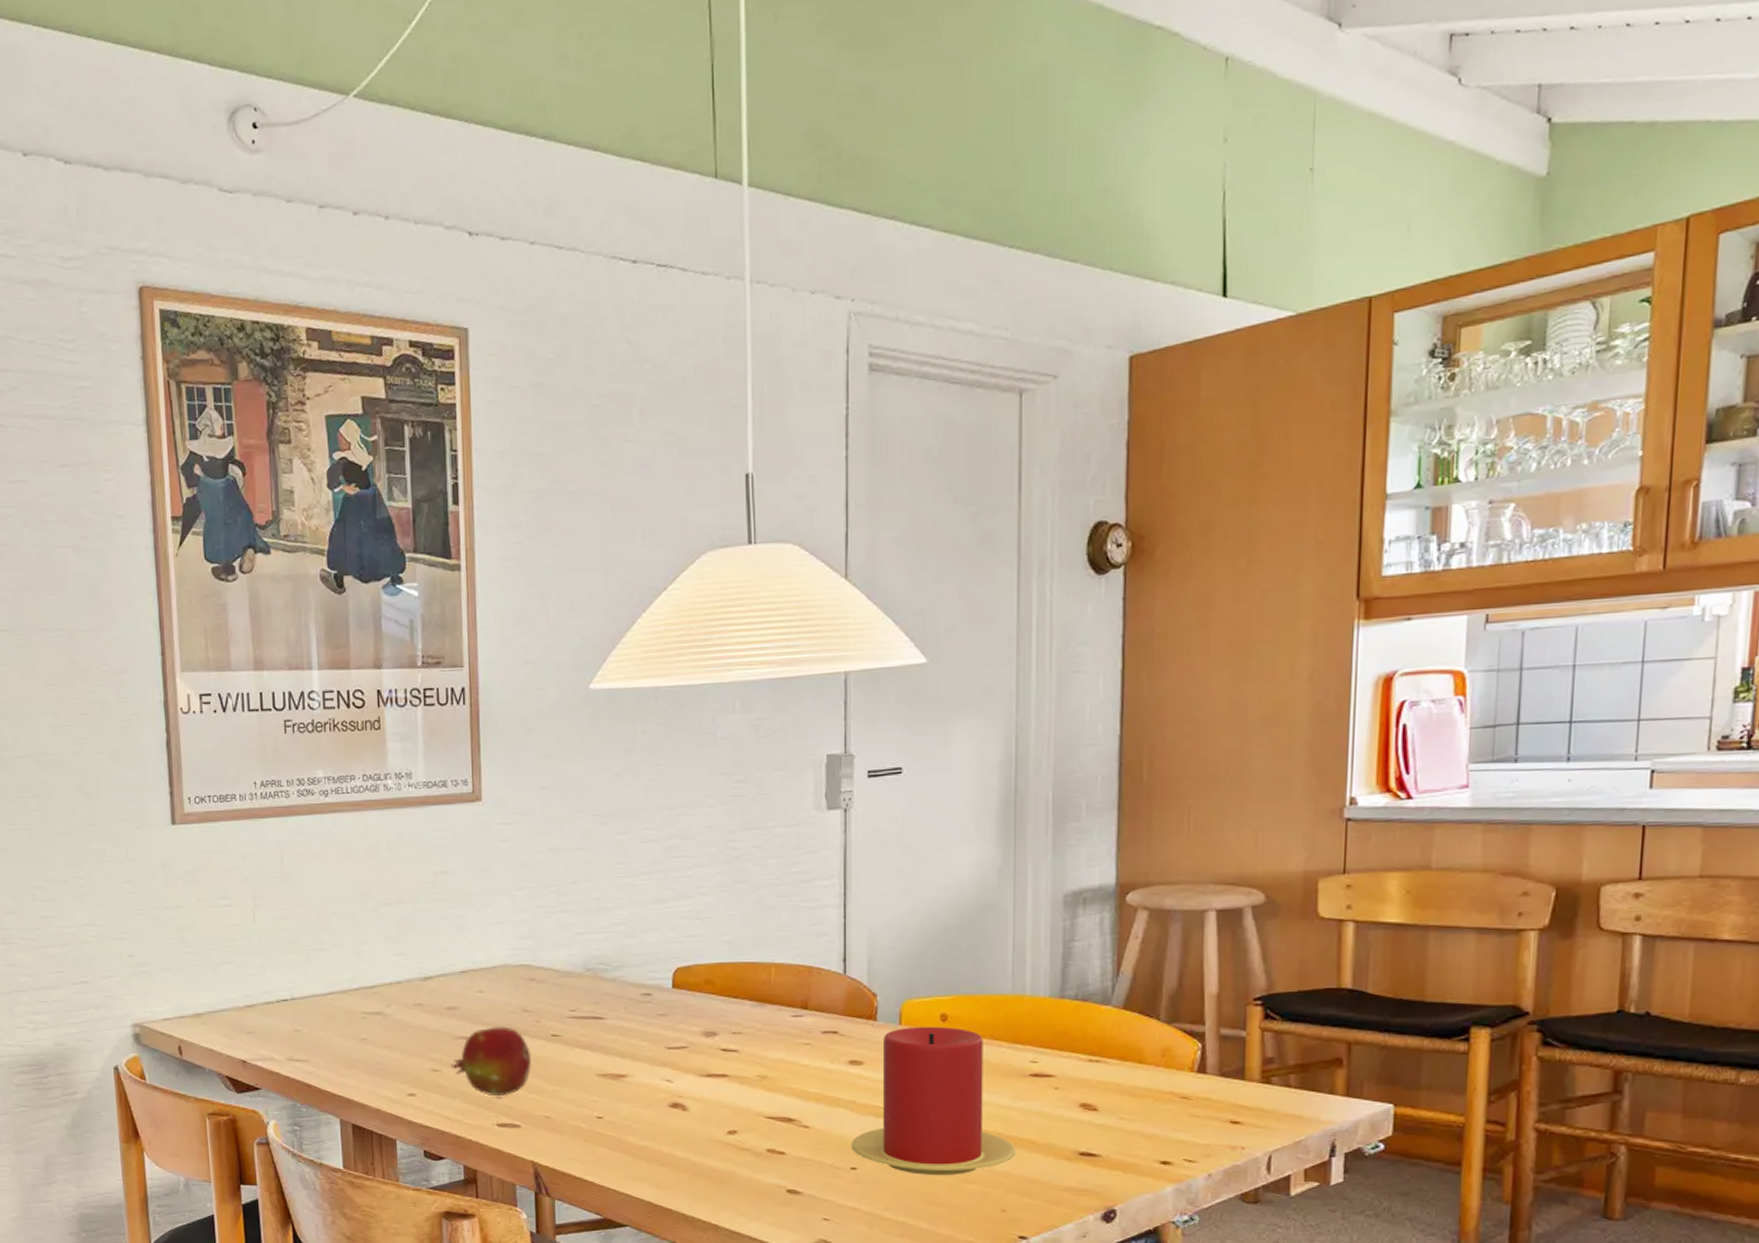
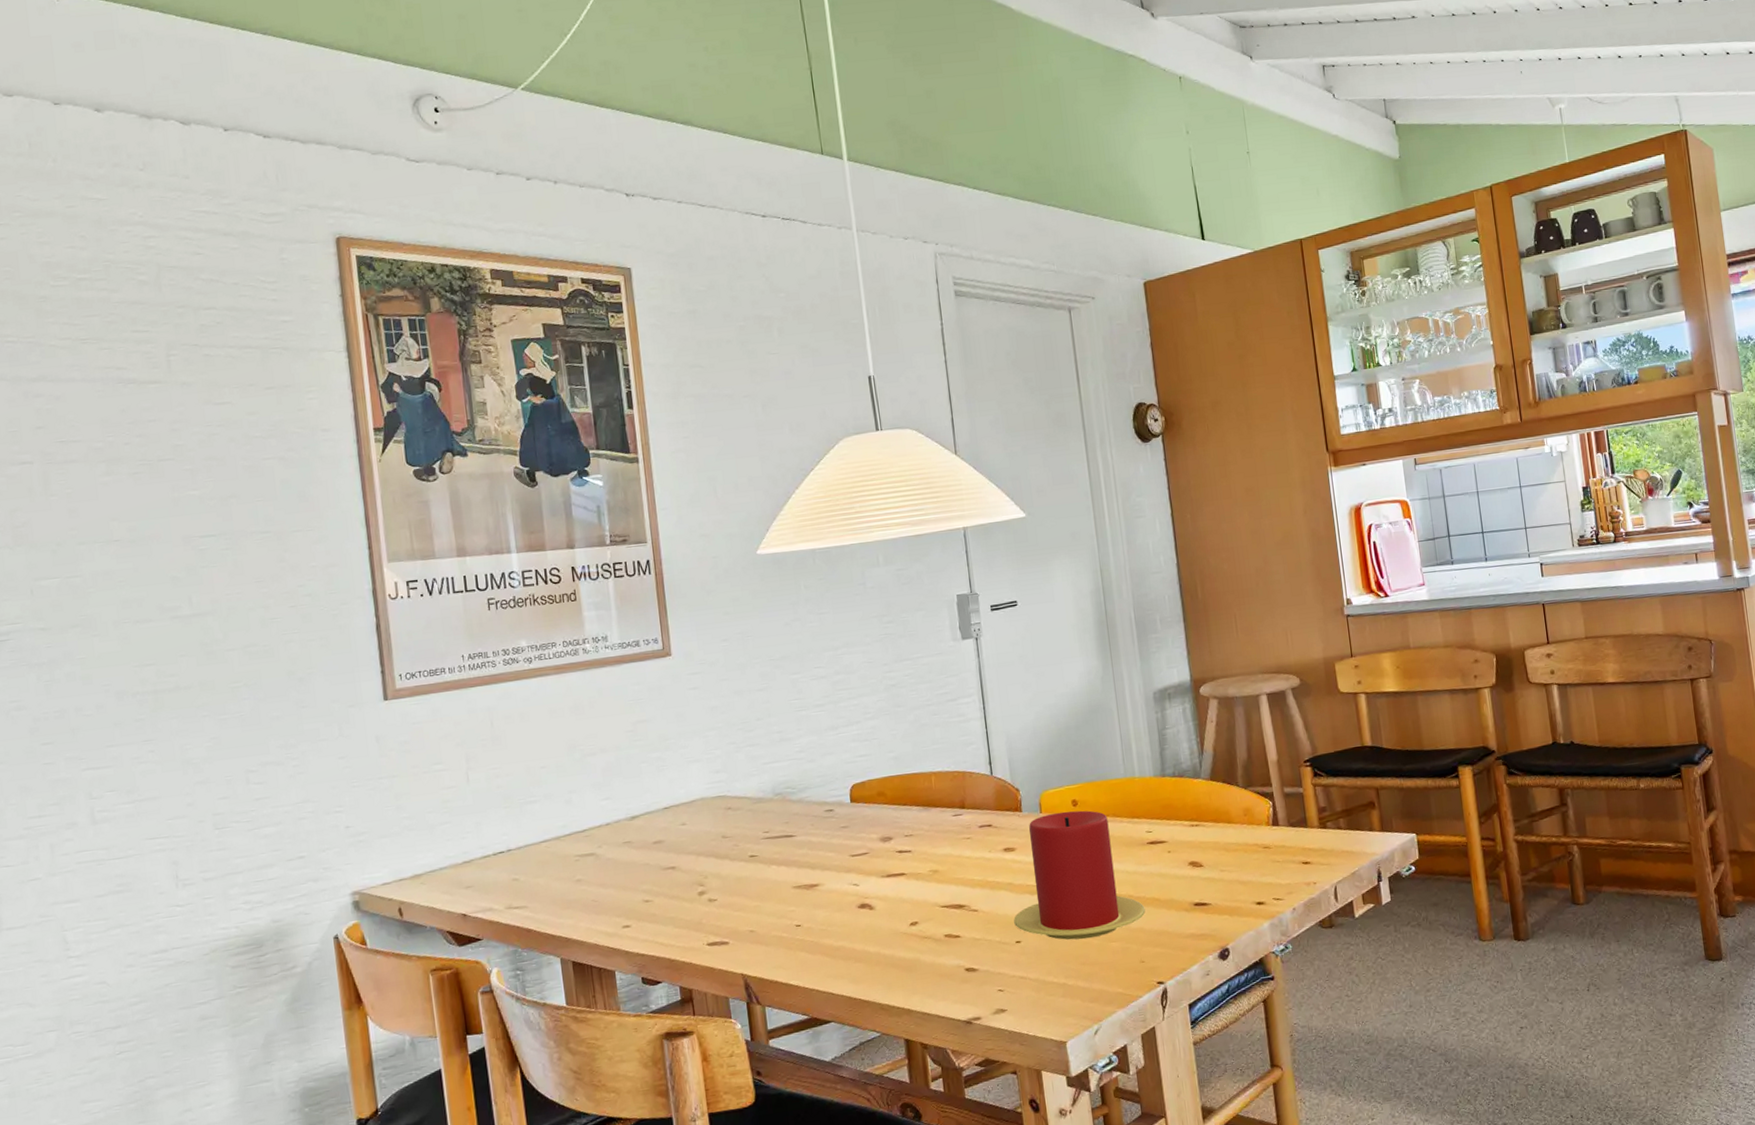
fruit: present [450,1026,532,1095] -> none [661,853,734,918]

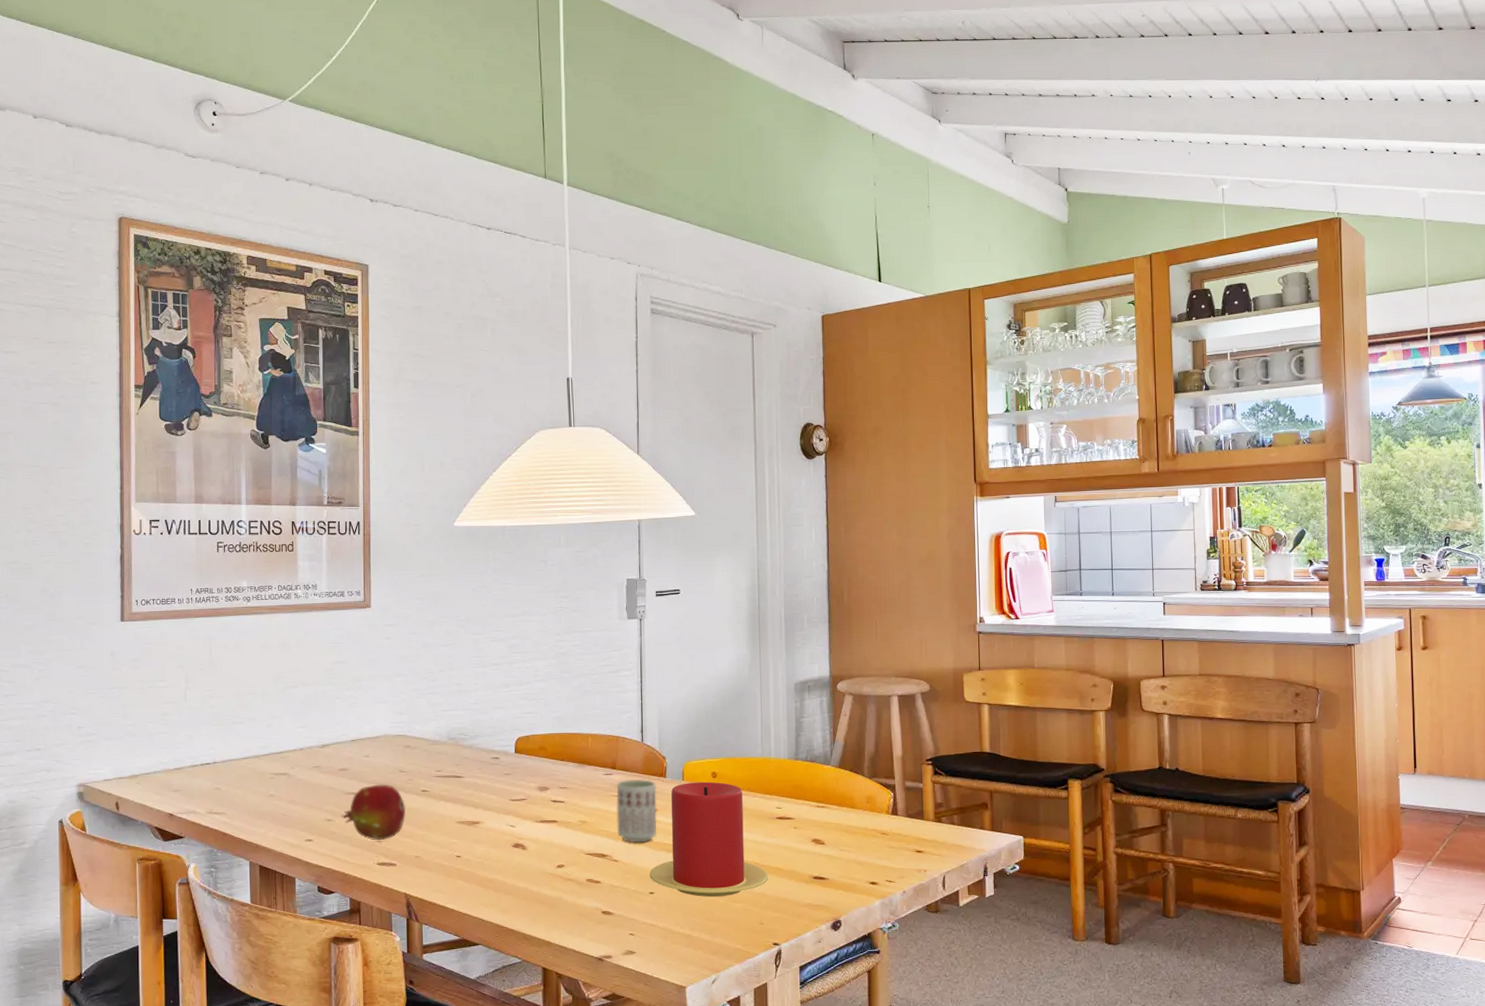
fruit: none [661,853,734,918] -> present [341,784,406,840]
cup: none [968,816,1017,888] -> present [616,780,657,843]

